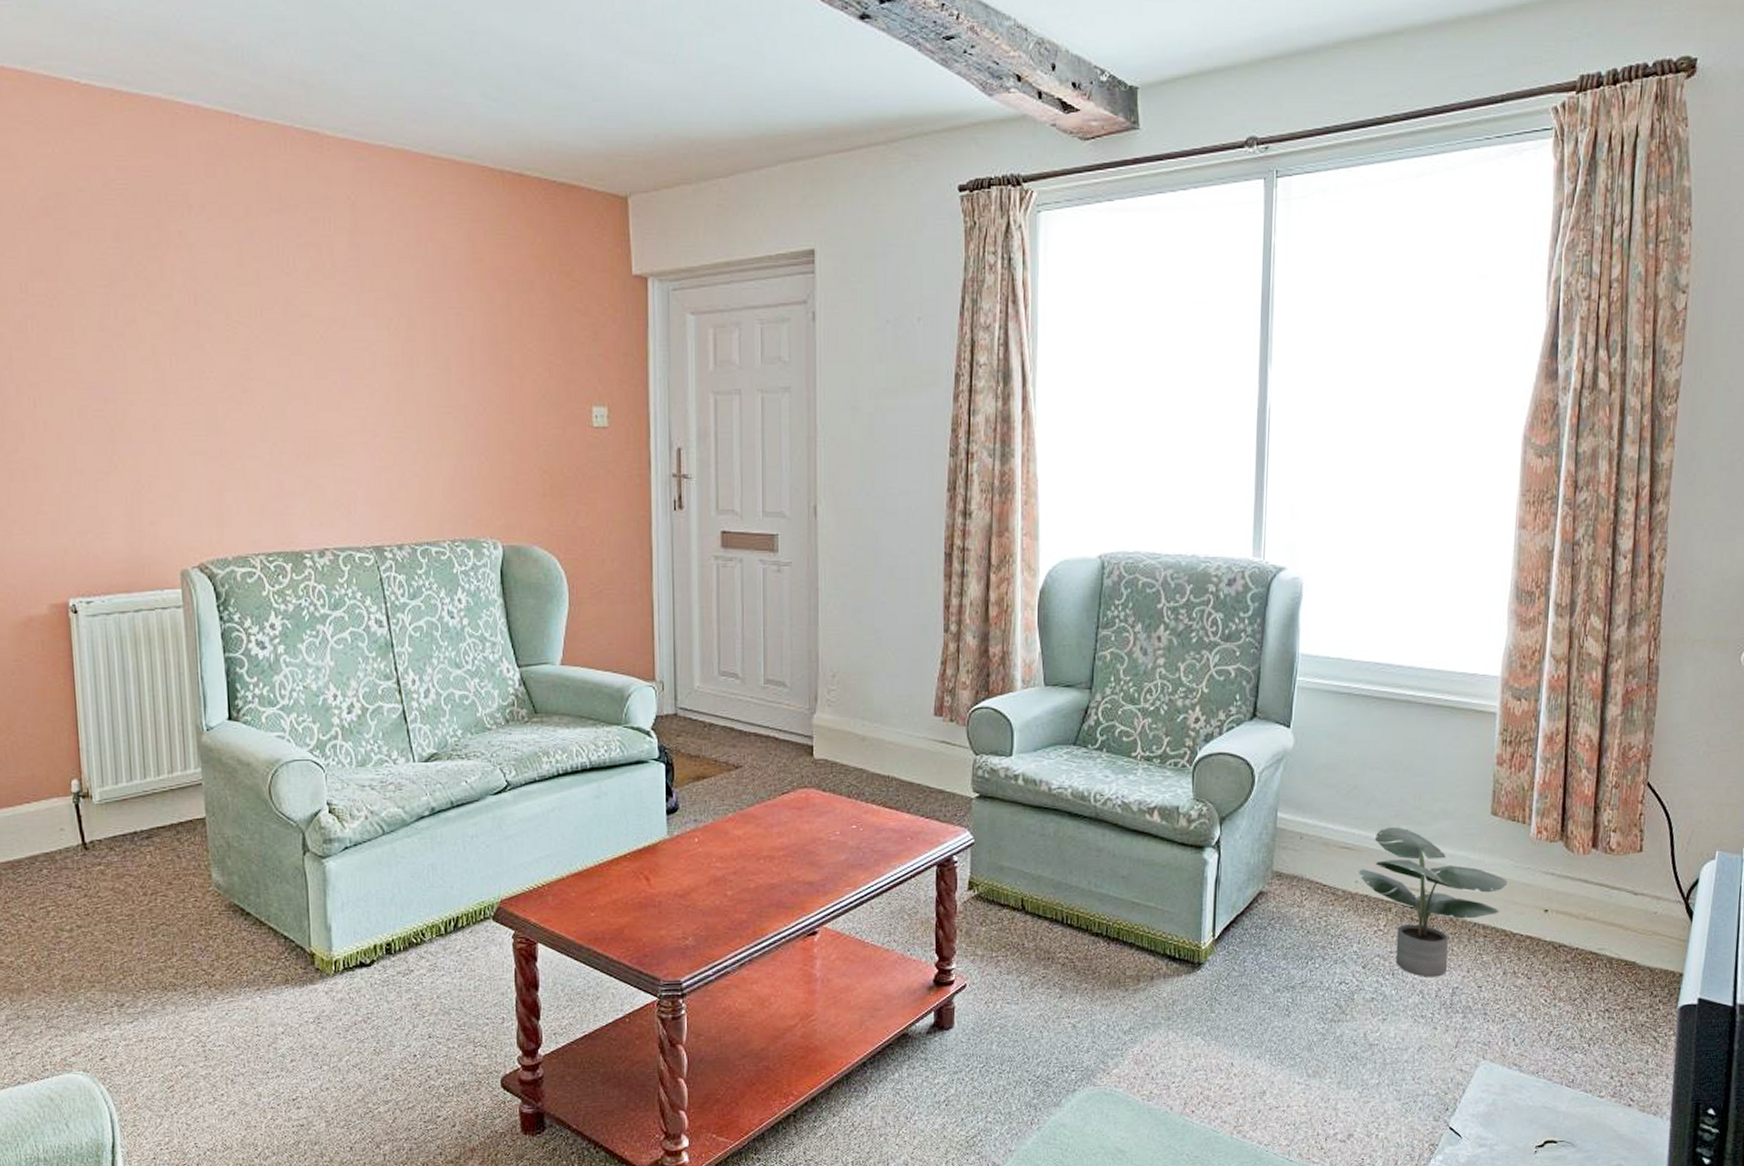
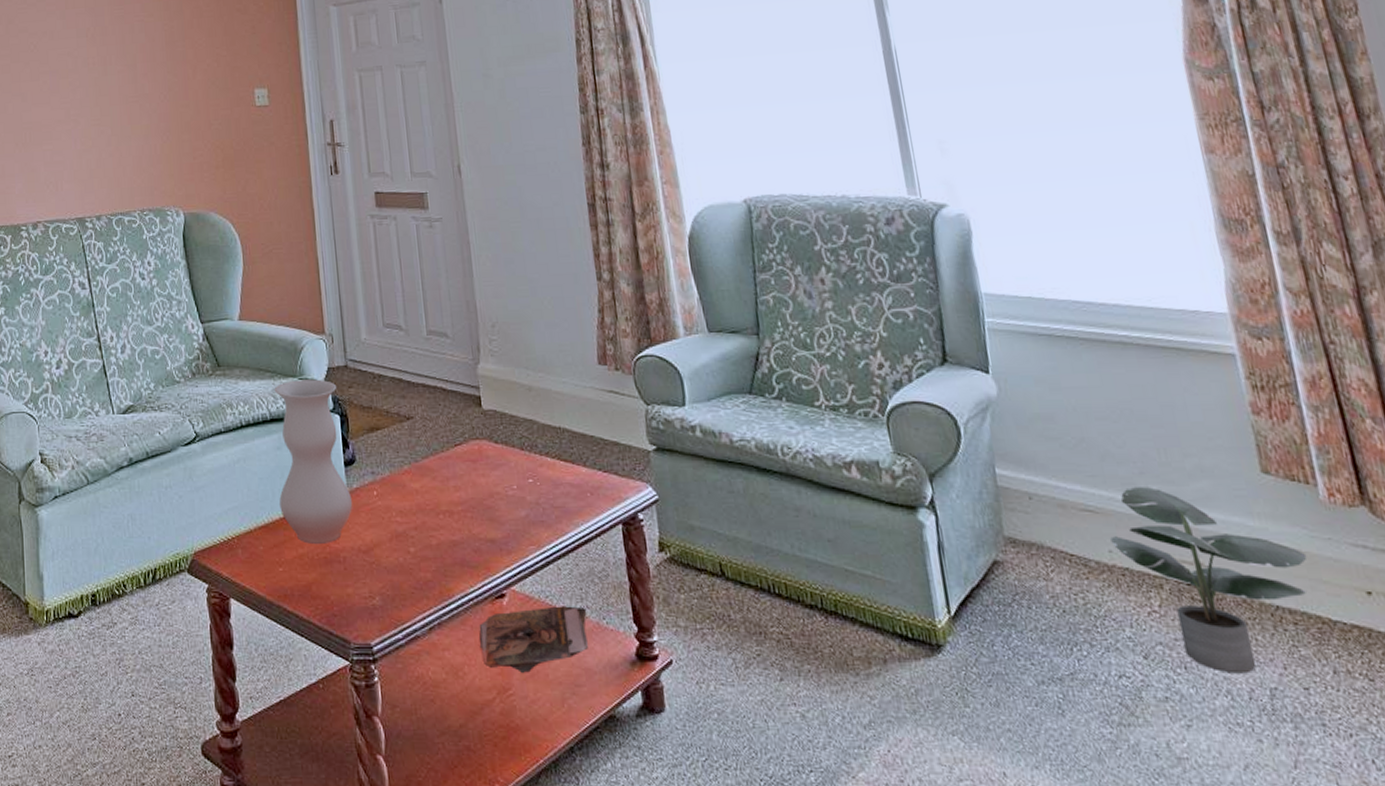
vase: none [595,727,672,891] -> present [274,379,353,545]
magazine: none [787,940,893,1002] -> present [478,606,588,674]

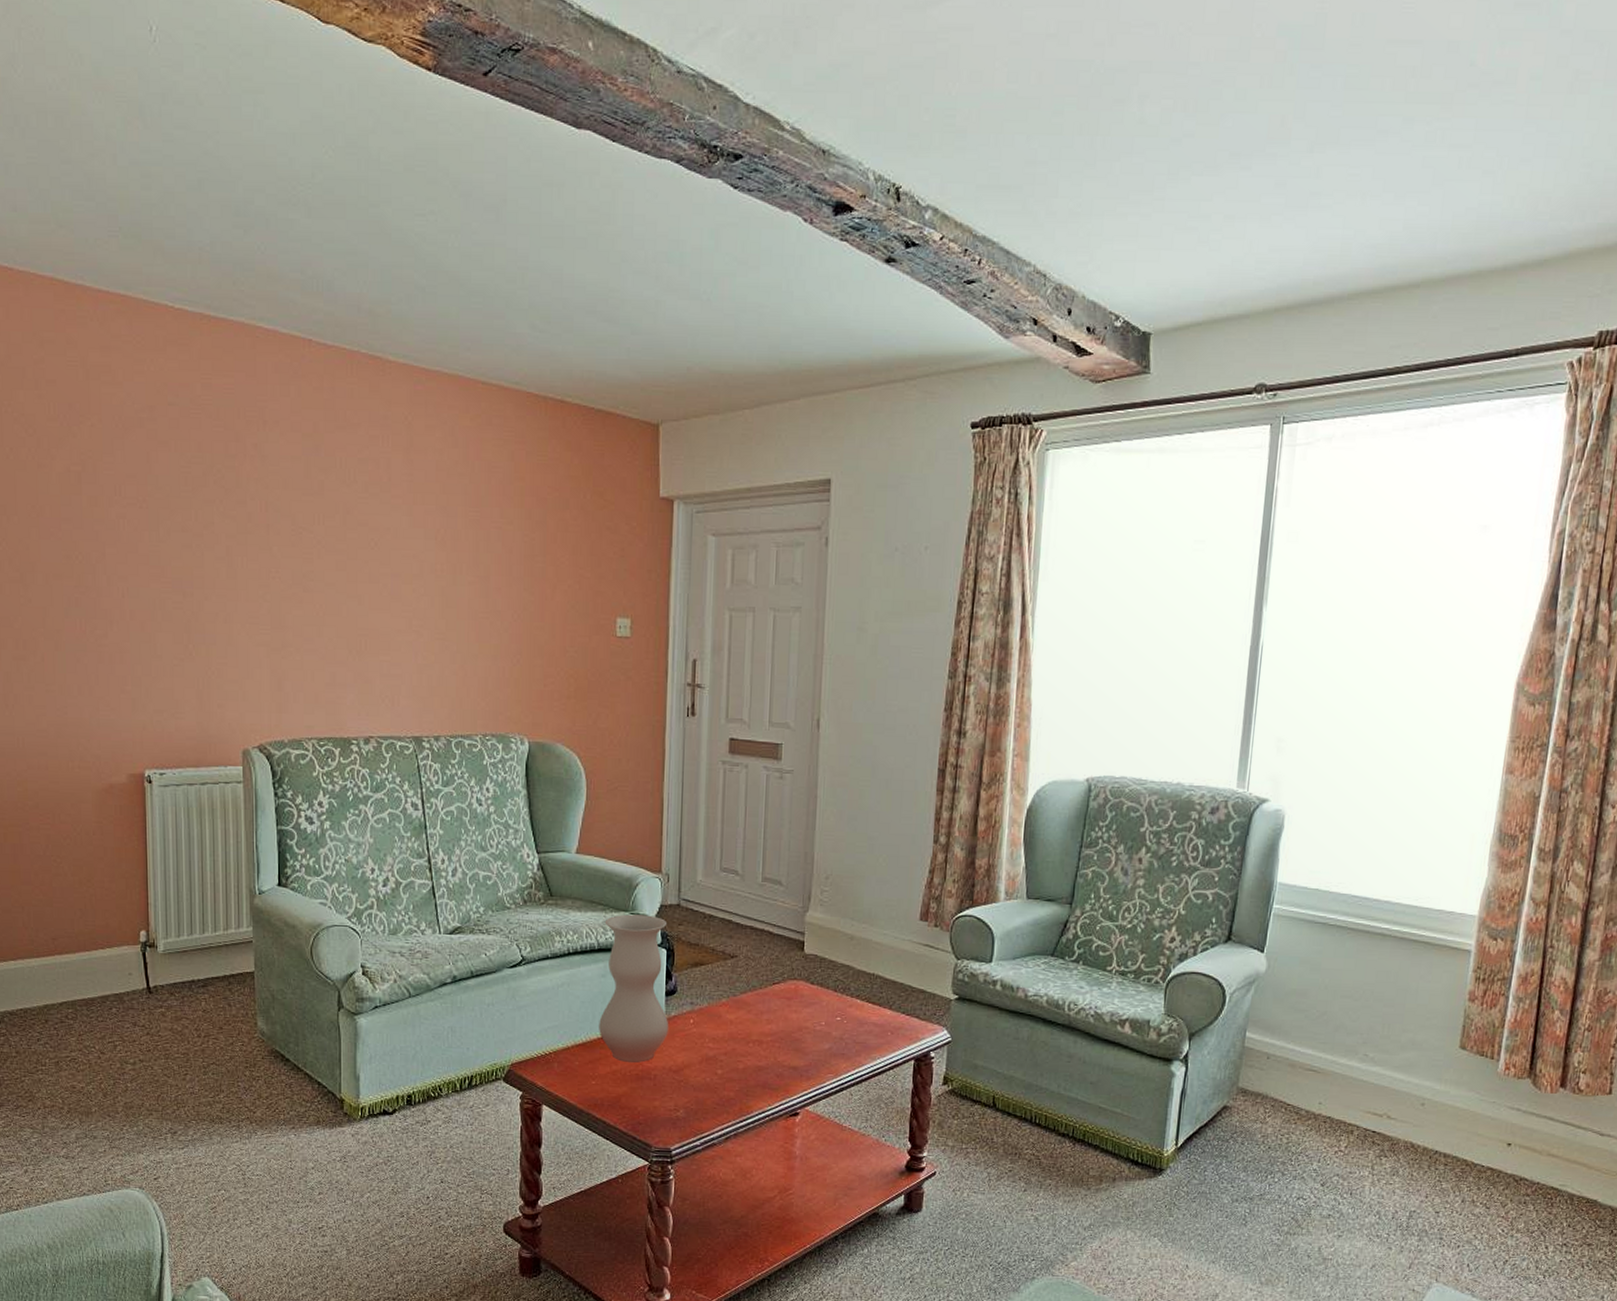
magazine: present [478,606,588,674] -> none [769,1125,869,1178]
potted plant: present [1109,487,1308,674] -> none [1322,1054,1472,1200]

